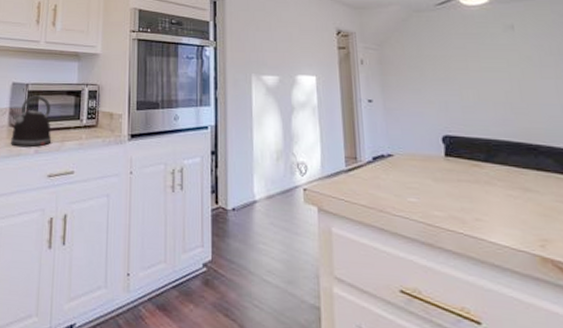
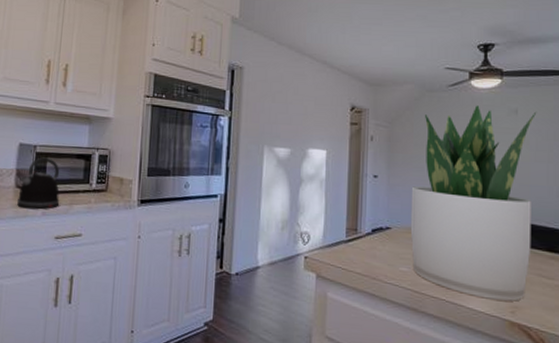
planter: none [410,23,554,235] -> present [410,105,537,302]

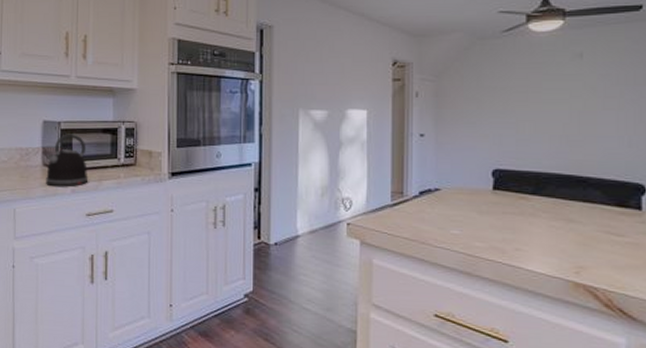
planter: present [410,105,537,302] -> none [462,51,605,262]

